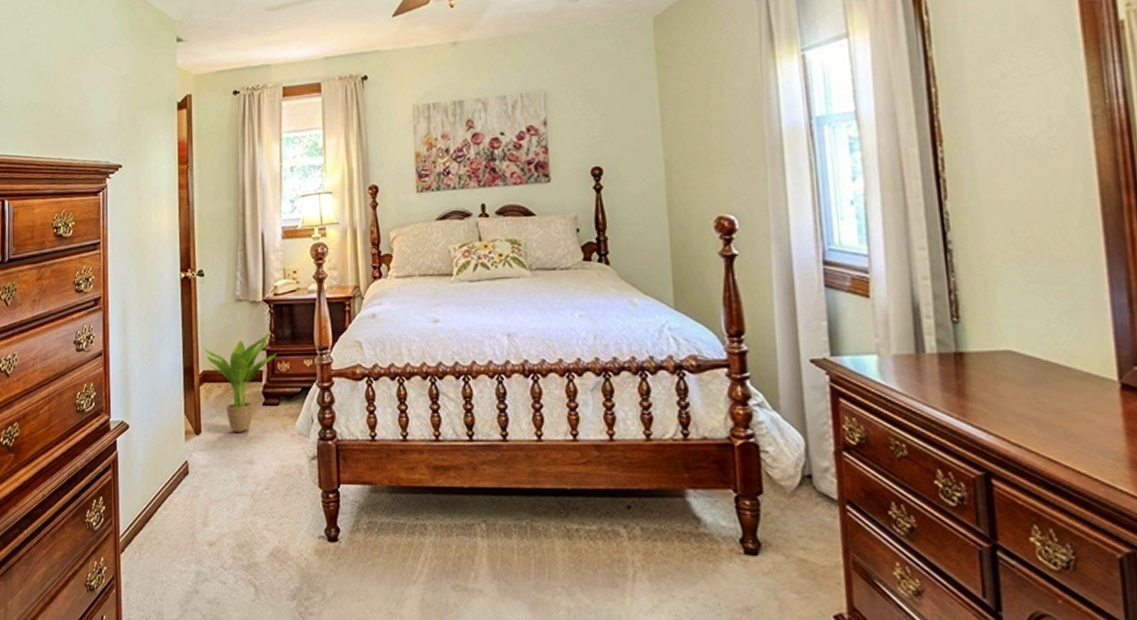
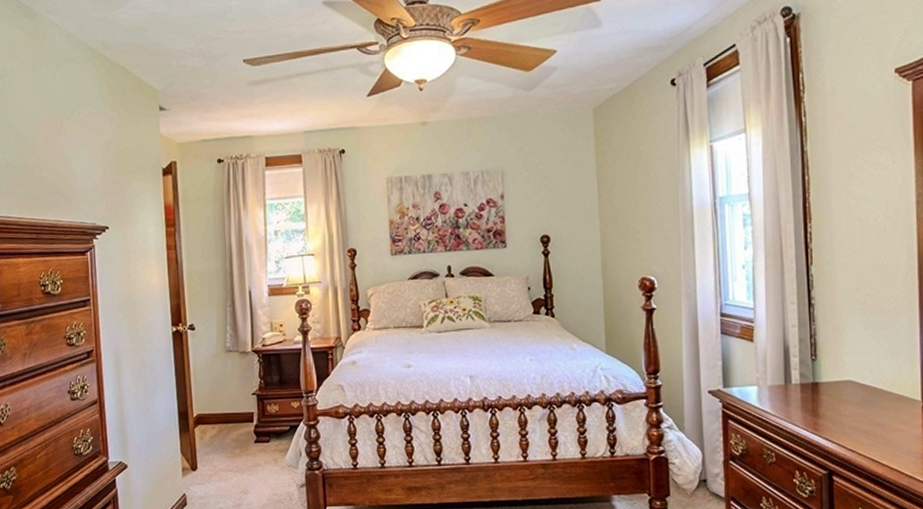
potted plant: present [203,330,277,432] -> none [196,377,266,467]

